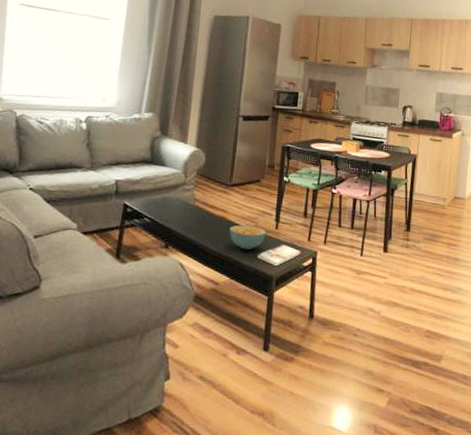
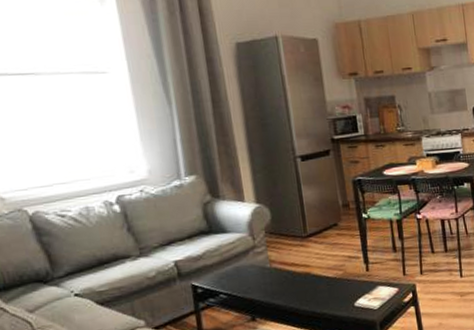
cereal bowl: present [229,225,266,250] -> none [317,274,358,302]

